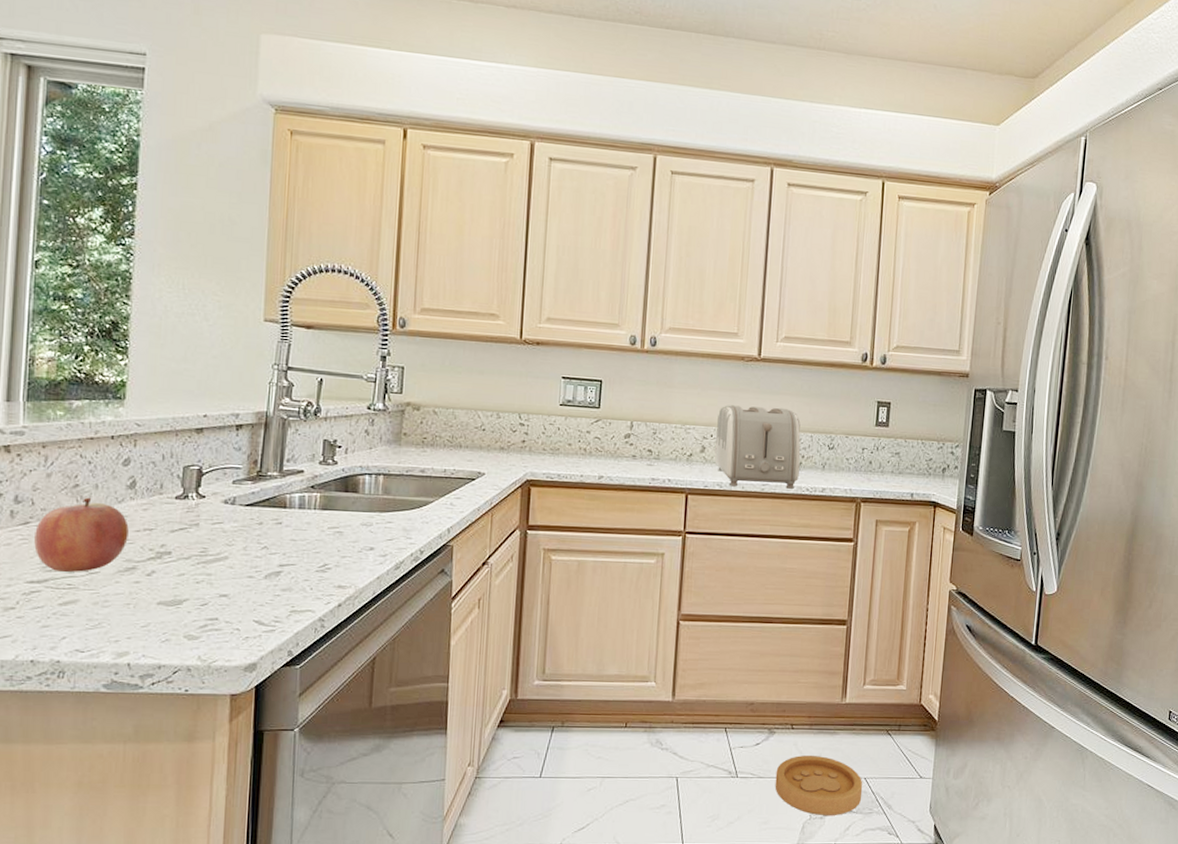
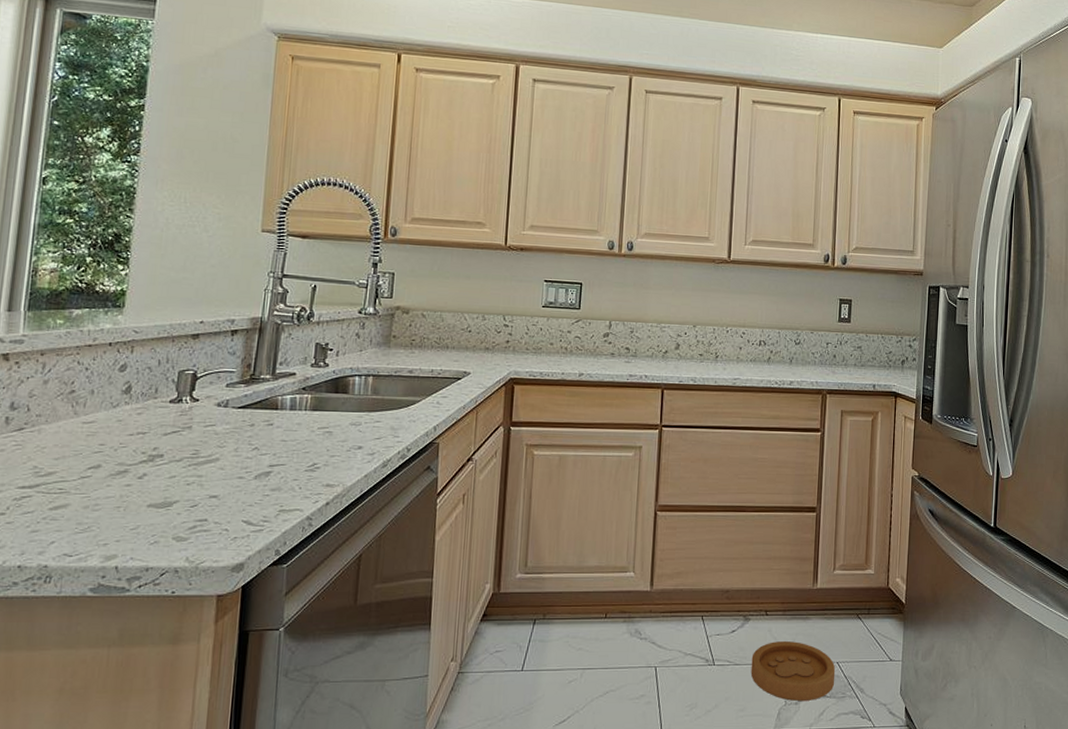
fruit: present [34,497,129,572] -> none [27,402,123,477]
toaster: present [715,405,801,490] -> none [689,304,769,384]

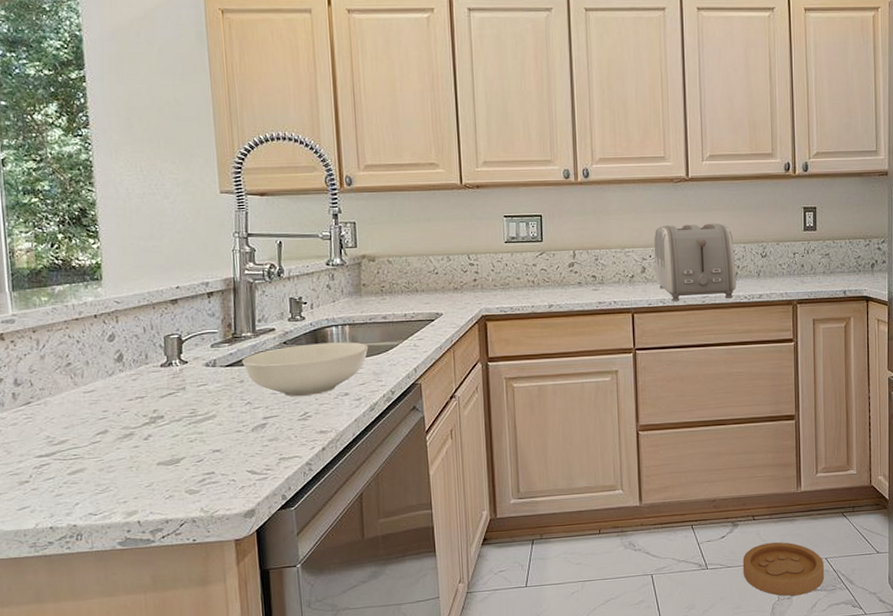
bowl: none [256,392,390,447] -> present [242,342,369,397]
toaster: none [689,304,769,384] -> present [654,223,736,302]

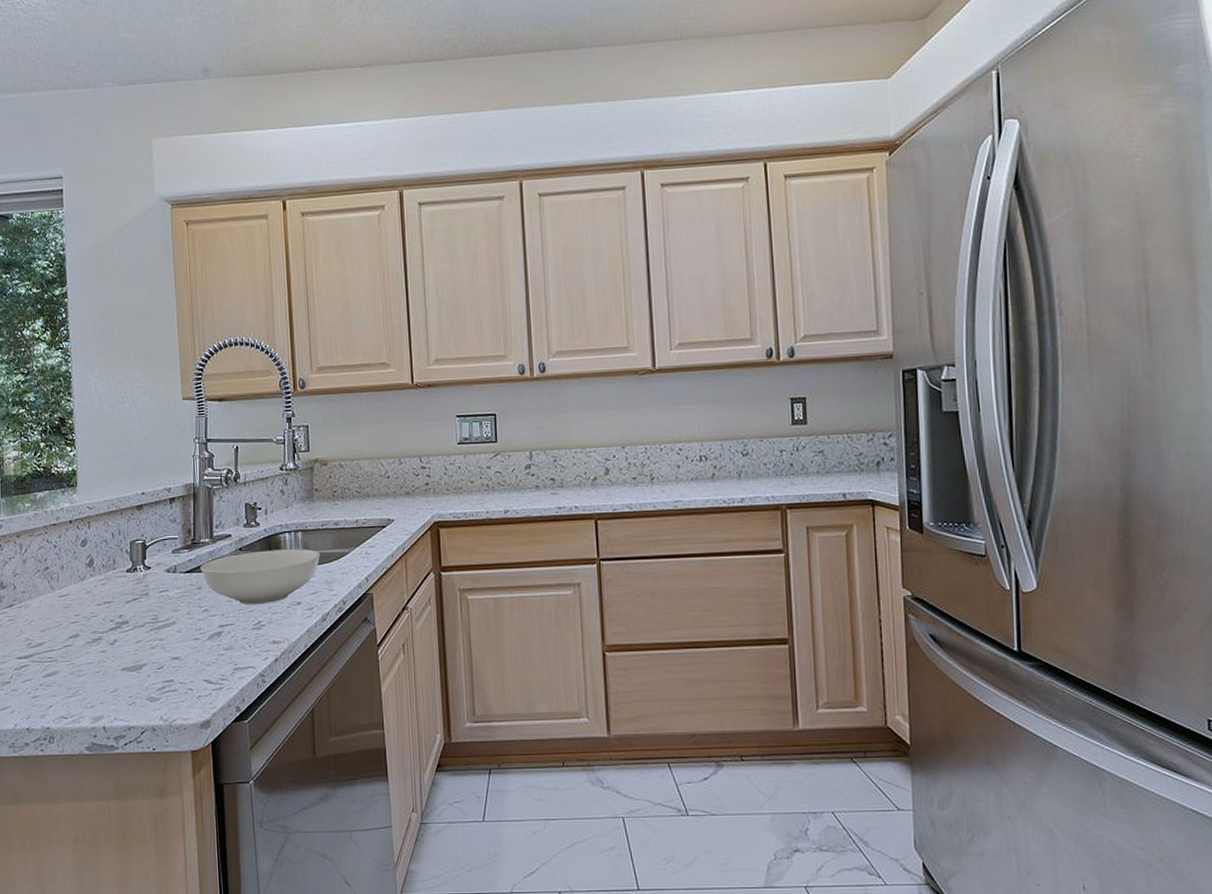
toaster: present [654,223,736,302] -> none [618,418,713,507]
pet bowl: present [742,542,824,596] -> none [730,789,831,855]

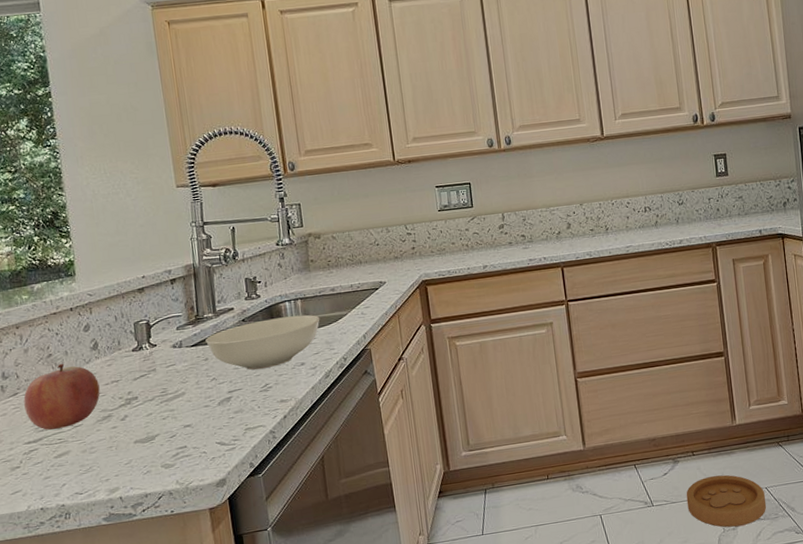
fruit: none [19,578,92,647] -> present [23,363,100,430]
pet bowl: none [730,789,831,855] -> present [686,475,766,527]

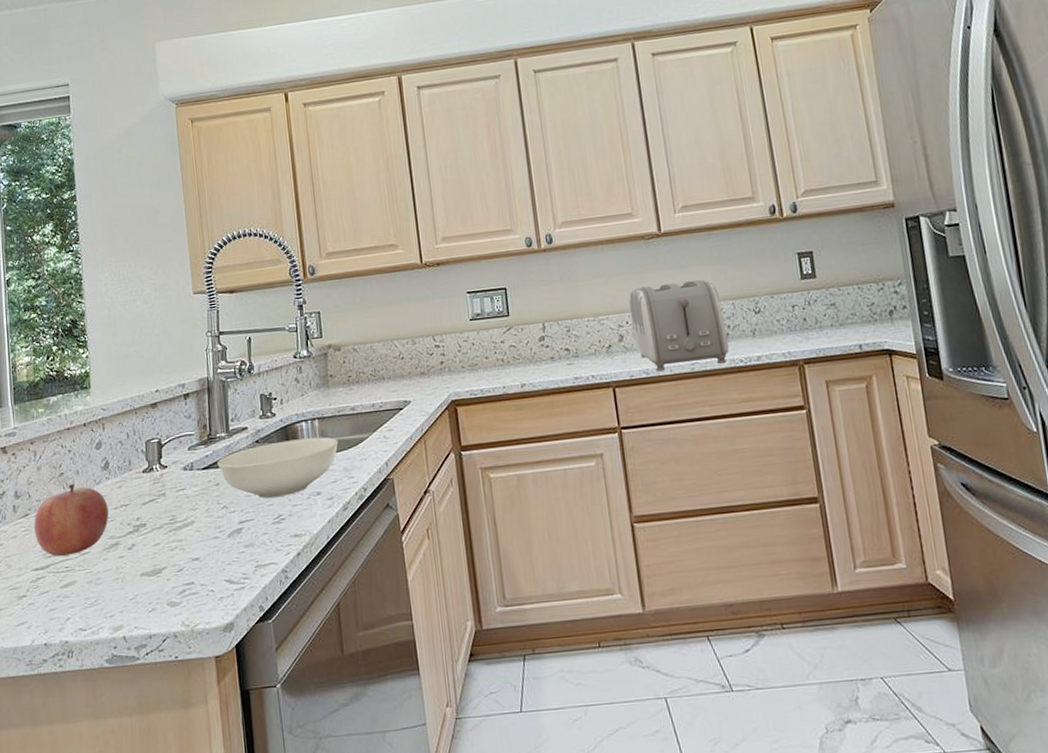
toaster: none [576,176,657,254] -> present [629,279,729,372]
pet bowl: present [686,475,766,527] -> none [775,656,883,727]

